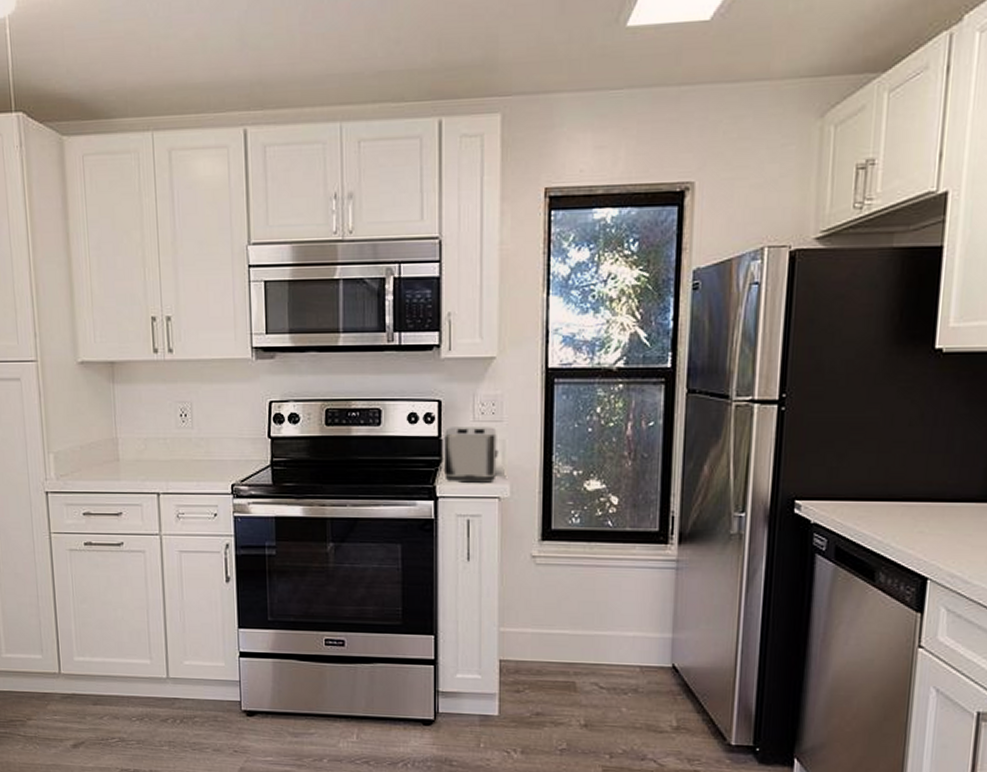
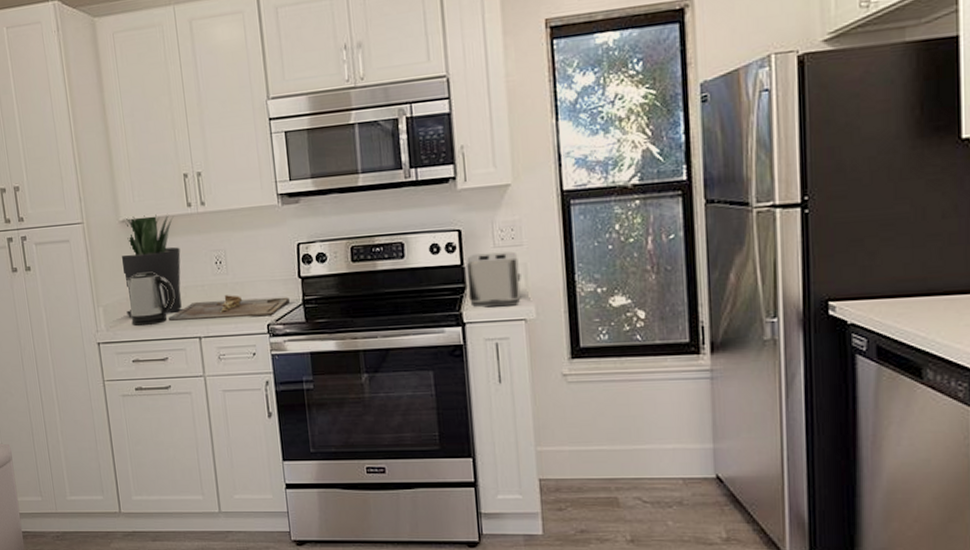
planter: none [78,358,143,466] -> present [122,213,182,317]
kettle: none [81,419,133,478] -> present [126,272,174,327]
cutting board: none [124,450,257,476] -> present [168,295,290,322]

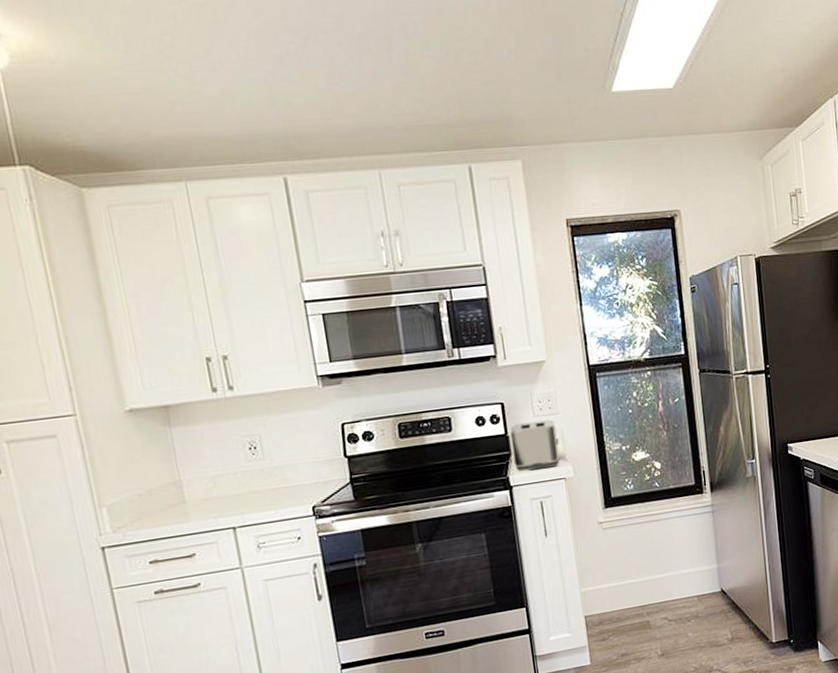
planter: present [122,213,182,317] -> none [130,400,211,514]
kettle: present [126,272,174,327] -> none [137,463,201,525]
cutting board: present [168,295,290,322] -> none [193,477,336,515]

